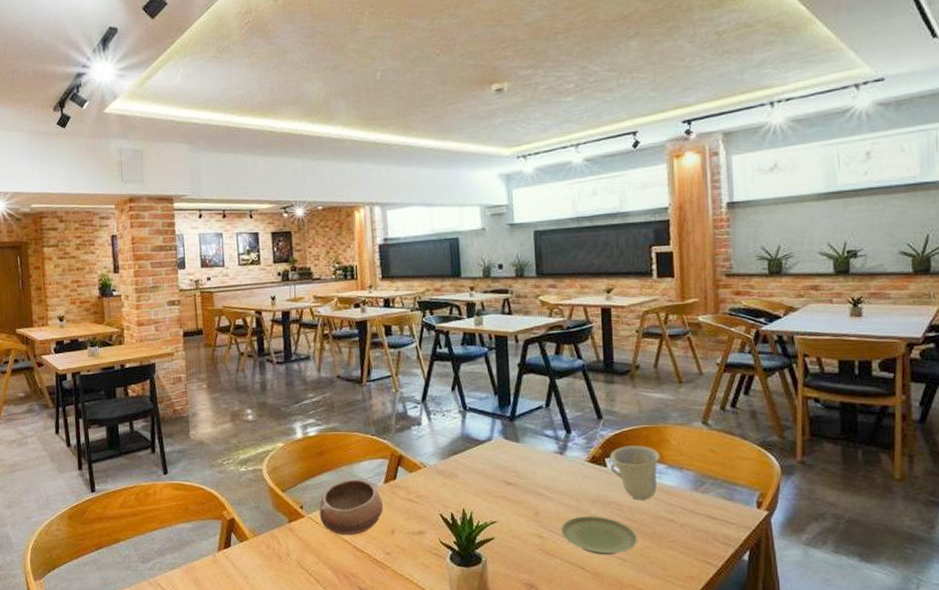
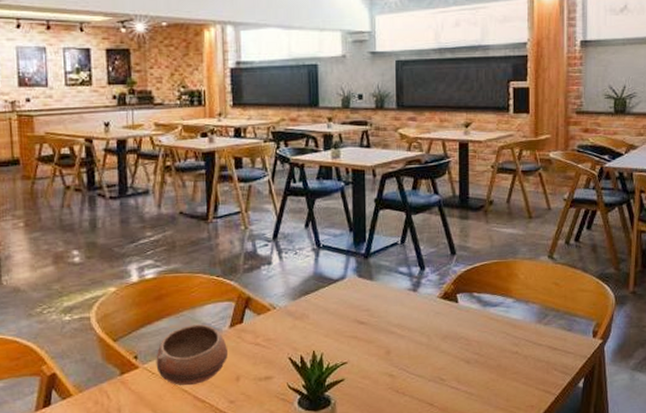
plate: present [560,516,638,555] -> none [411,352,485,391]
cup: present [609,445,661,500] -> none [461,280,509,335]

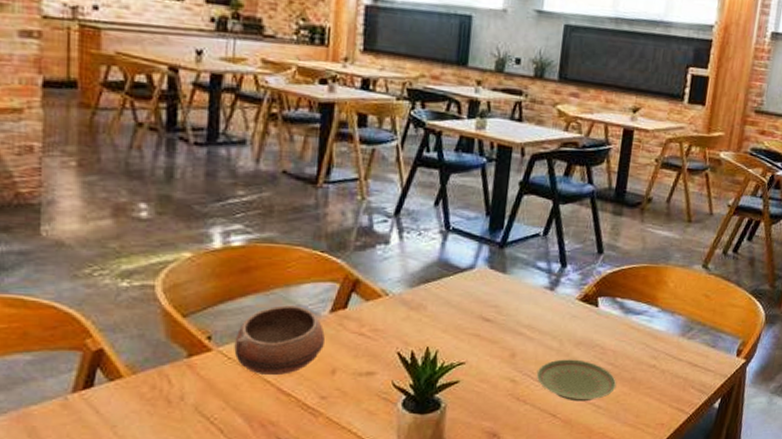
plate: none [411,352,485,391] -> present [536,359,617,402]

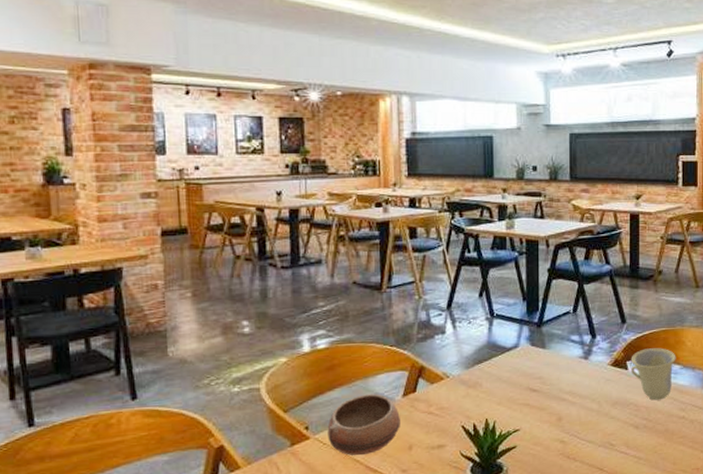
plate: present [536,359,617,402] -> none [581,417,653,455]
cup: none [601,285,655,345] -> present [631,348,676,400]

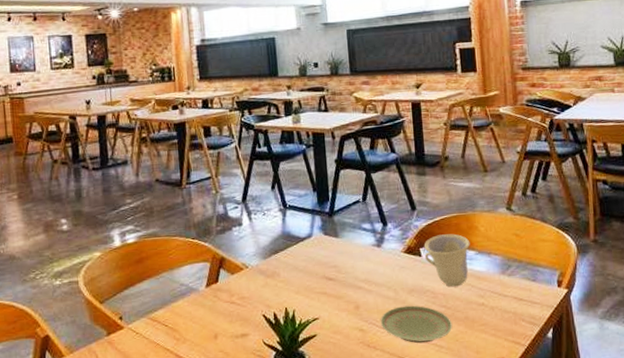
bowl: present [327,394,400,456] -> none [139,284,205,345]
plate: none [581,417,653,455] -> present [380,305,453,344]

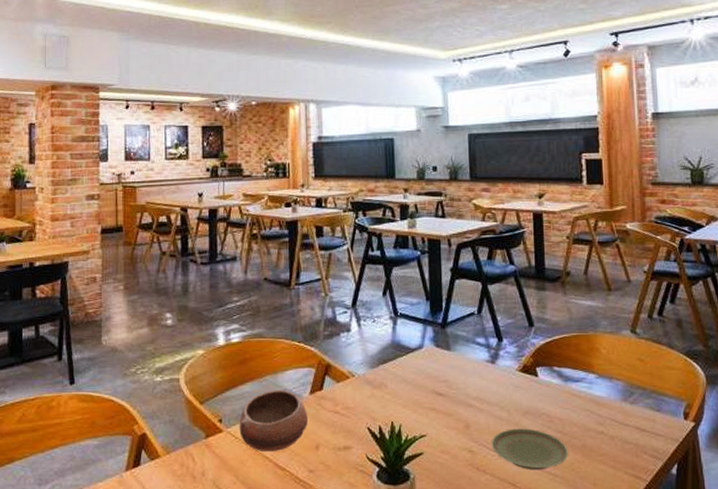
bowl: none [139,284,205,345] -> present [239,390,308,452]
cup: present [423,234,471,287] -> none [540,354,591,412]

